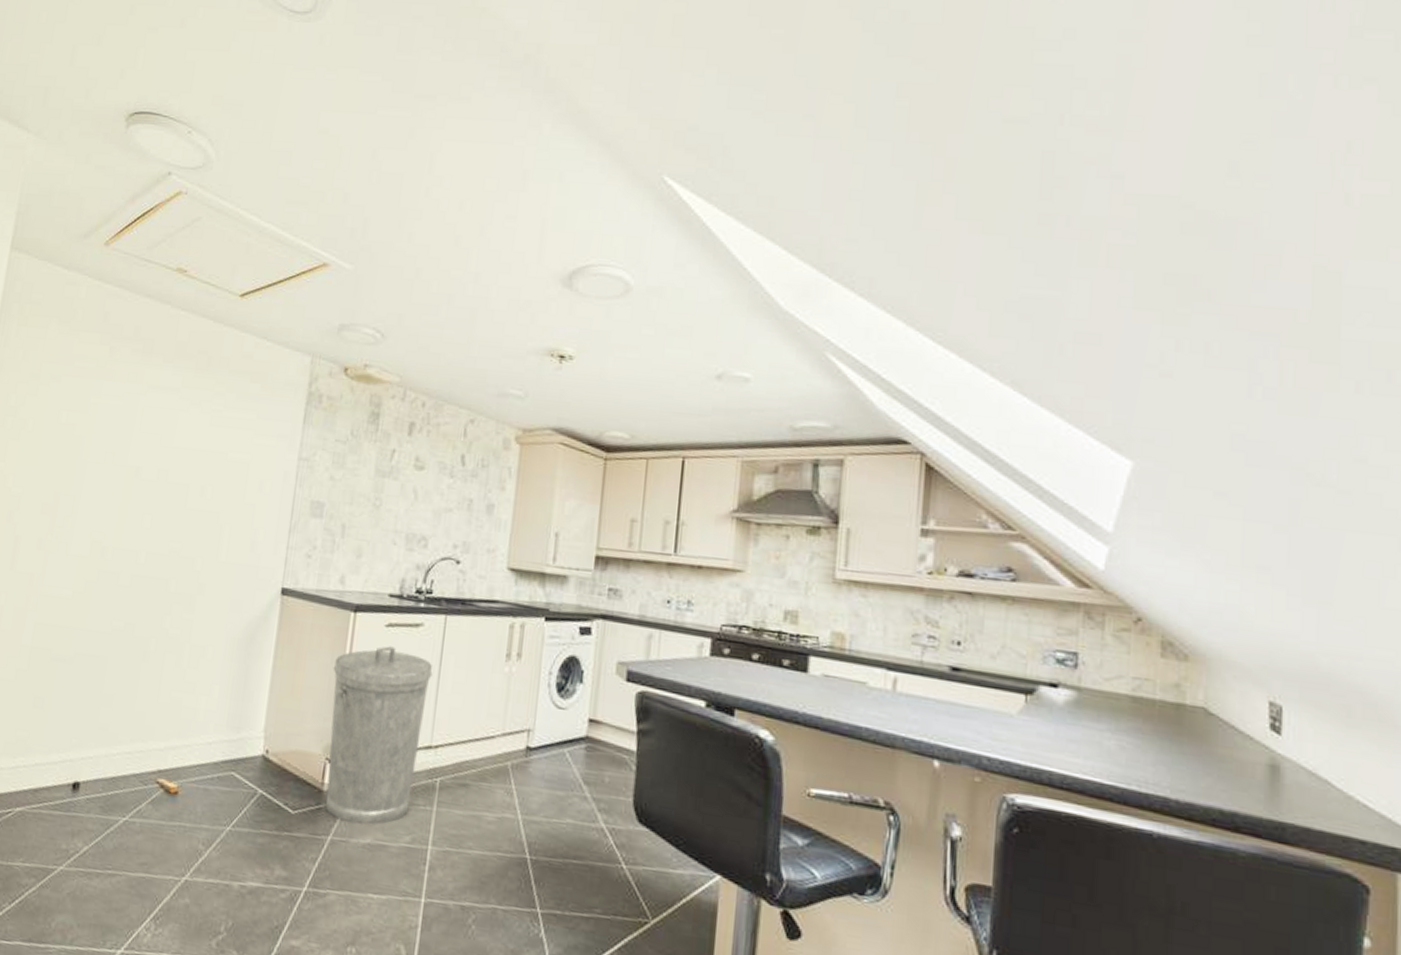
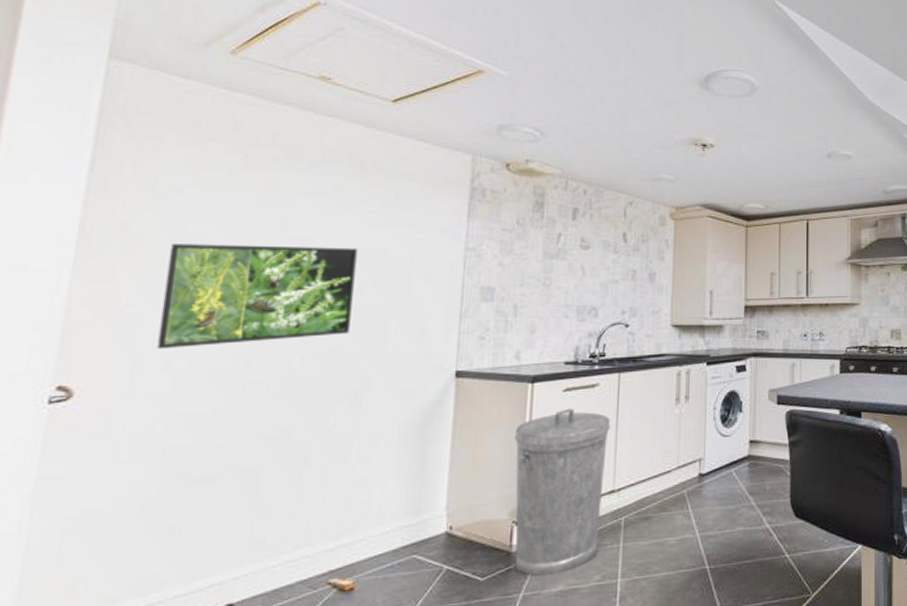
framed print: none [34,430,200,535] -> present [157,244,358,350]

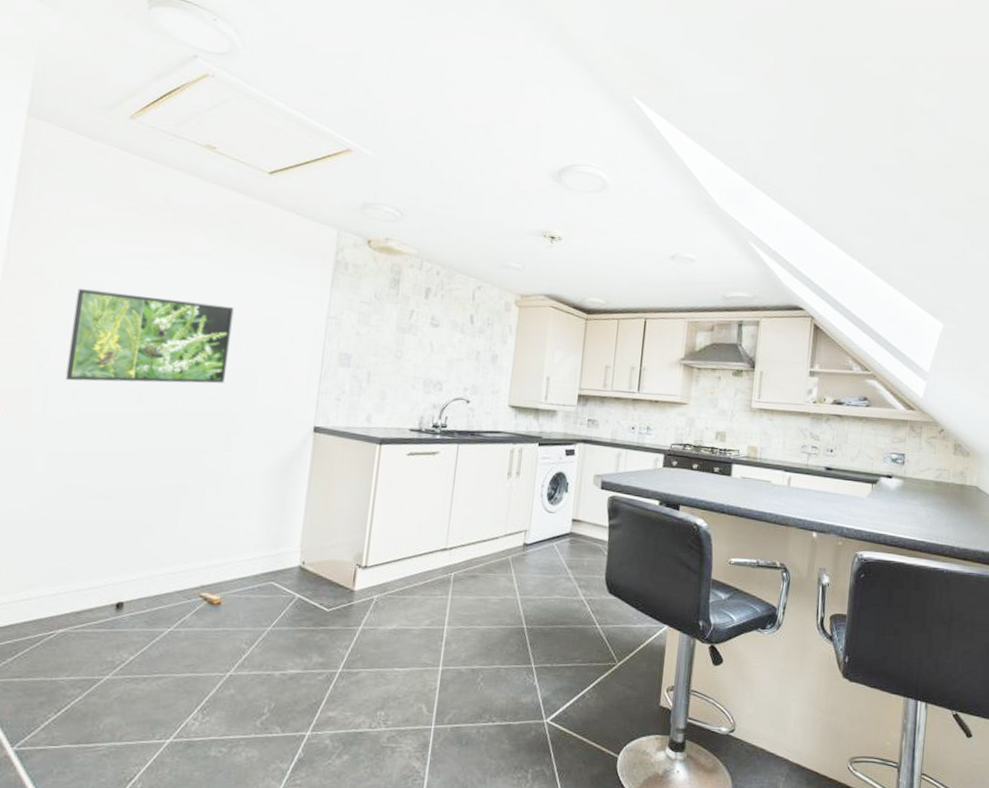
trash can: present [514,408,611,576] -> none [356,471,447,614]

